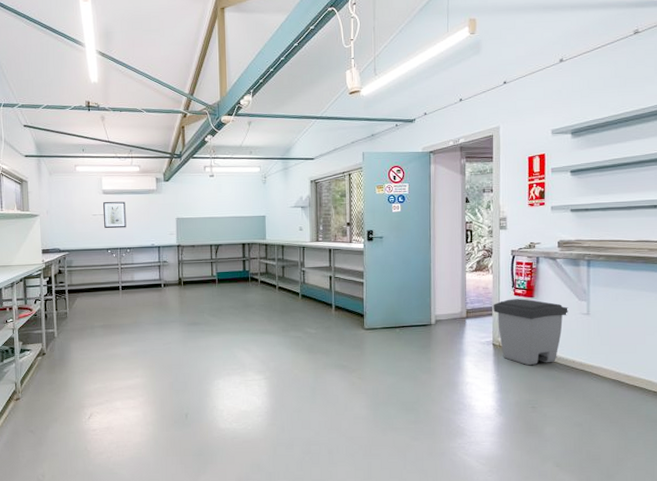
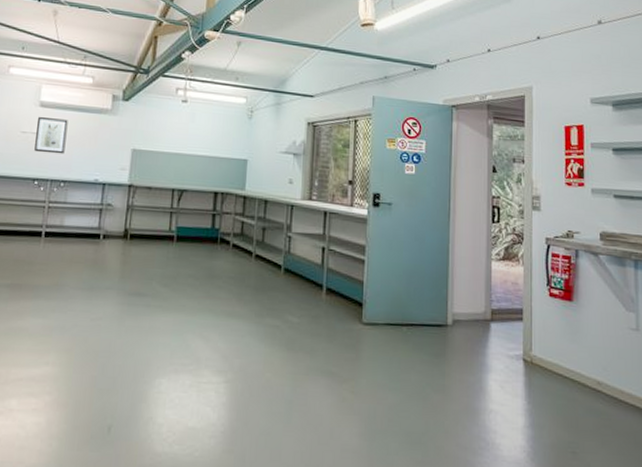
trash can: present [493,299,568,366] -> none [524,300,614,393]

